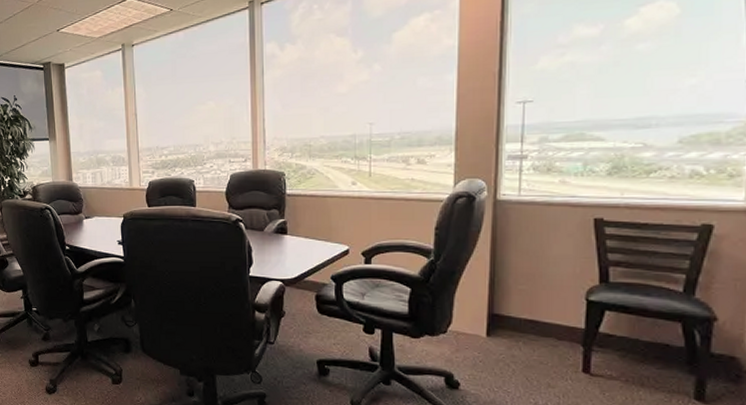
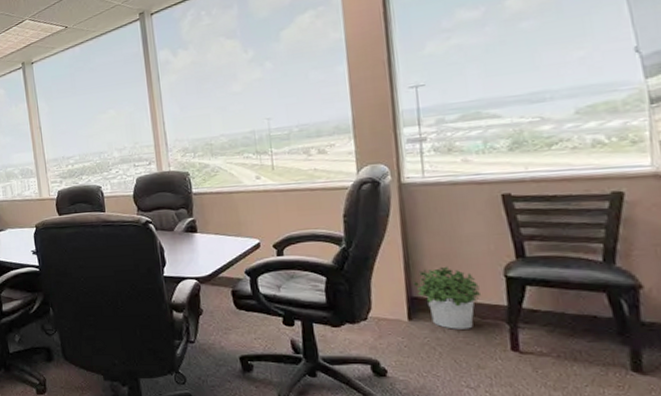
potted plant: none [496,286,561,349] -> present [414,266,482,329]

